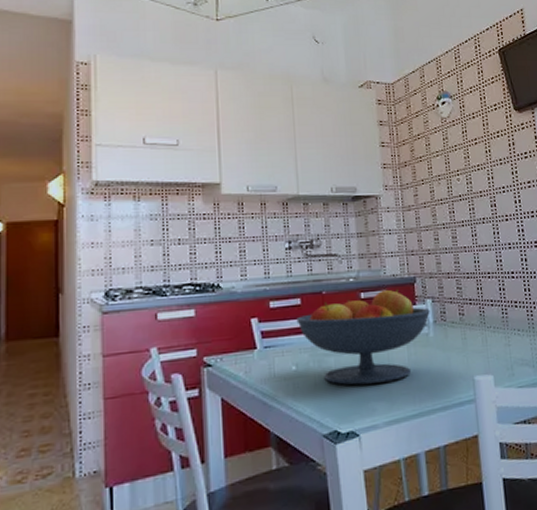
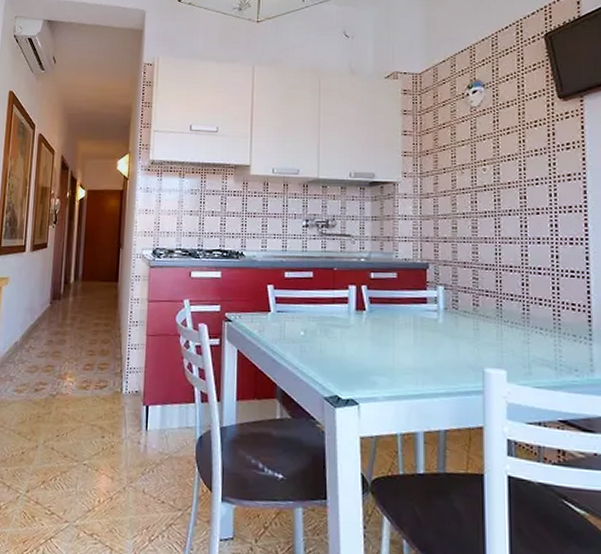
fruit bowl: present [296,288,430,385] -> none [308,272,441,360]

